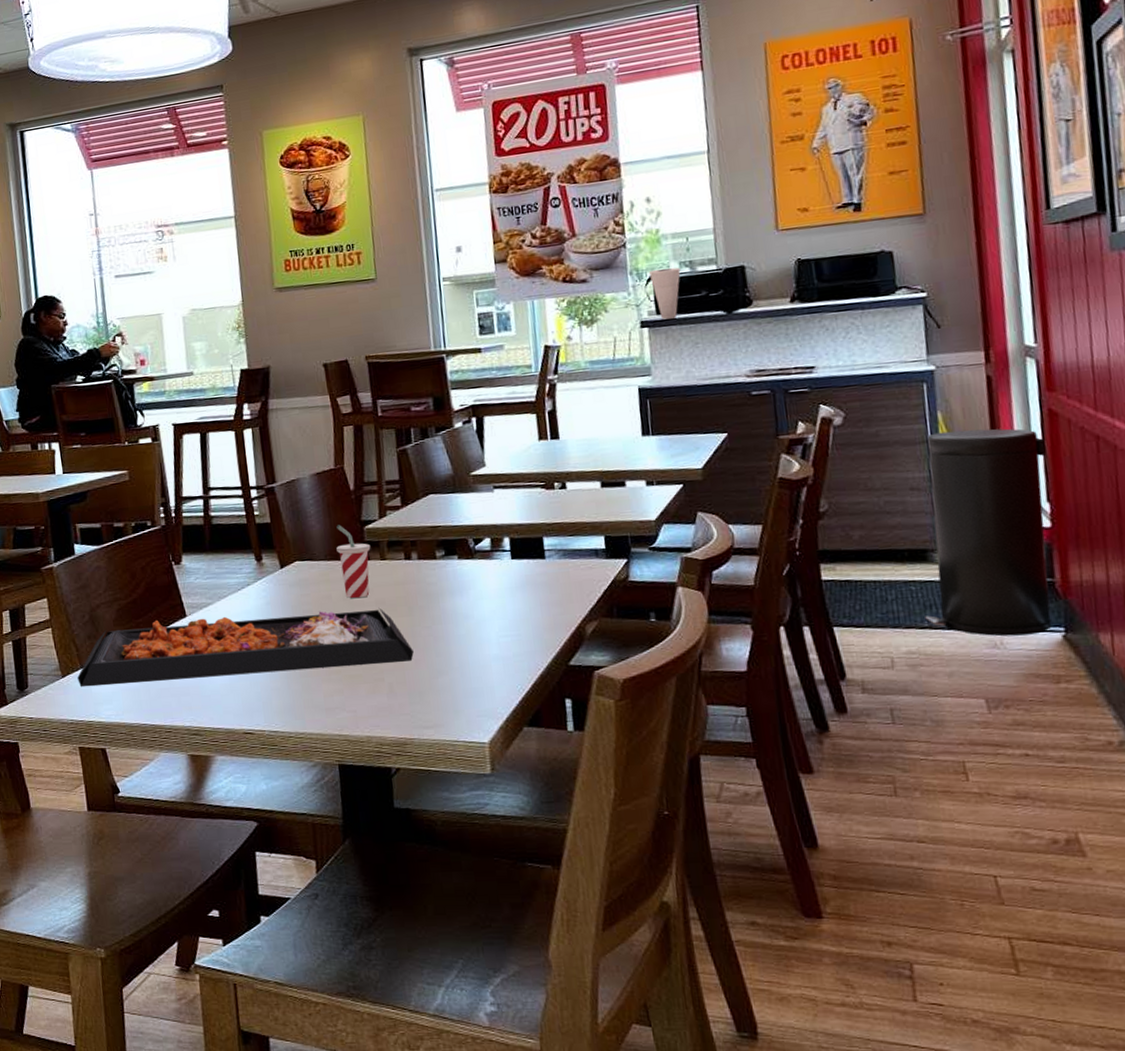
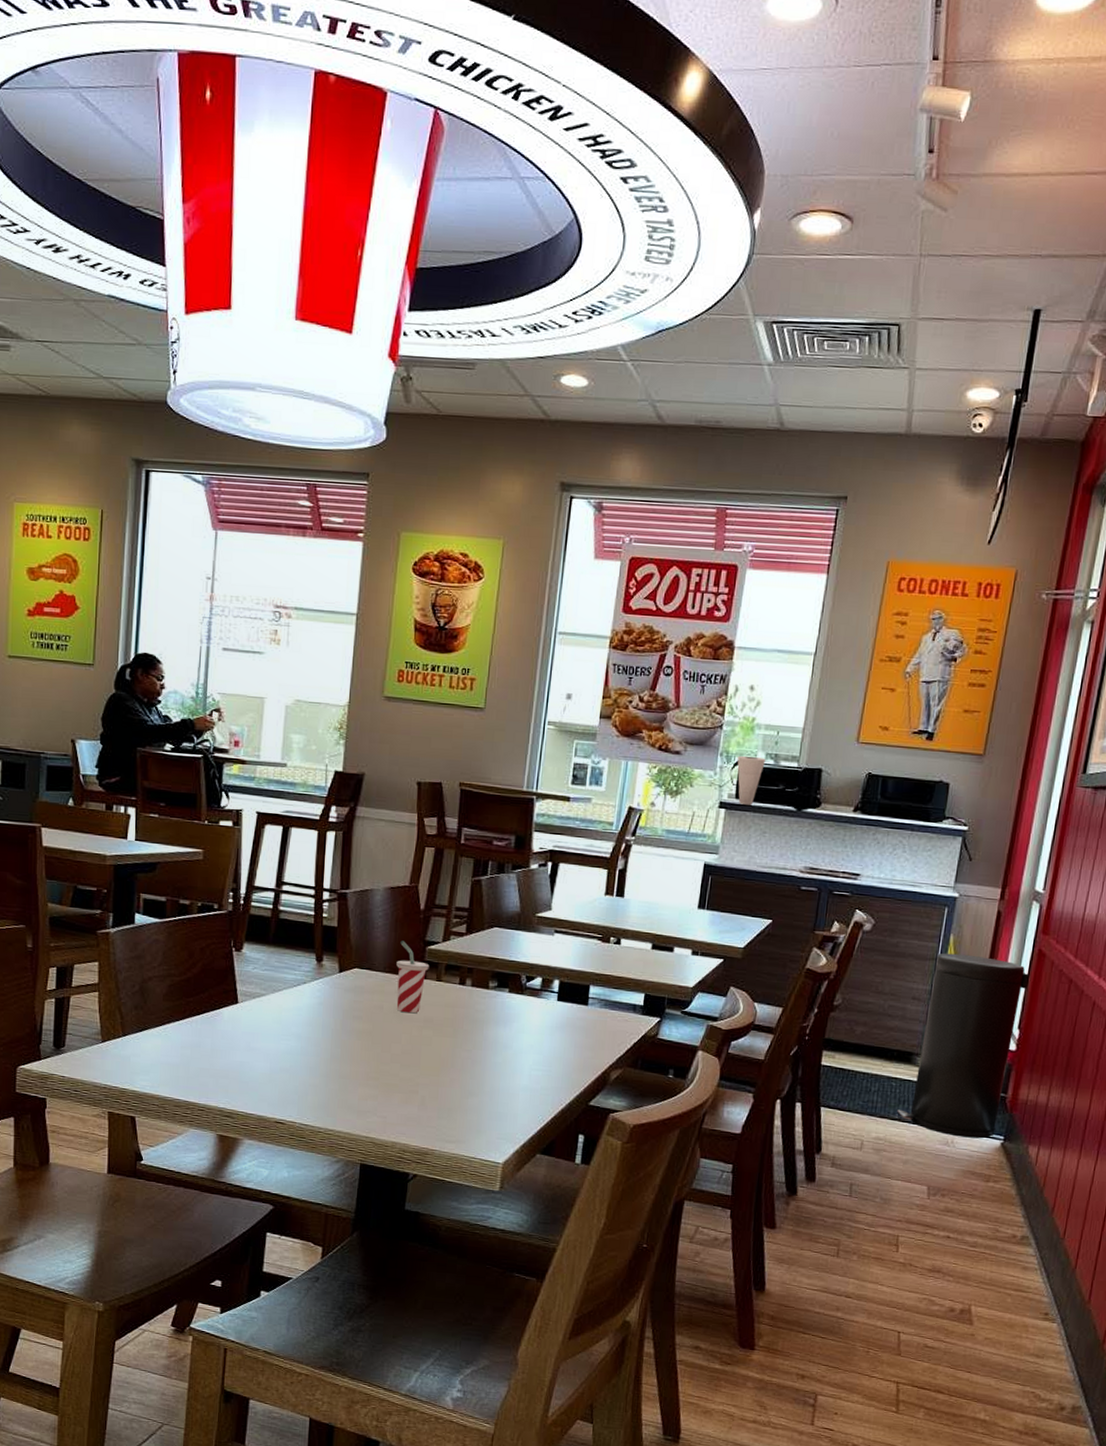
food tray: present [77,607,414,688] -> none [117,1002,450,1079]

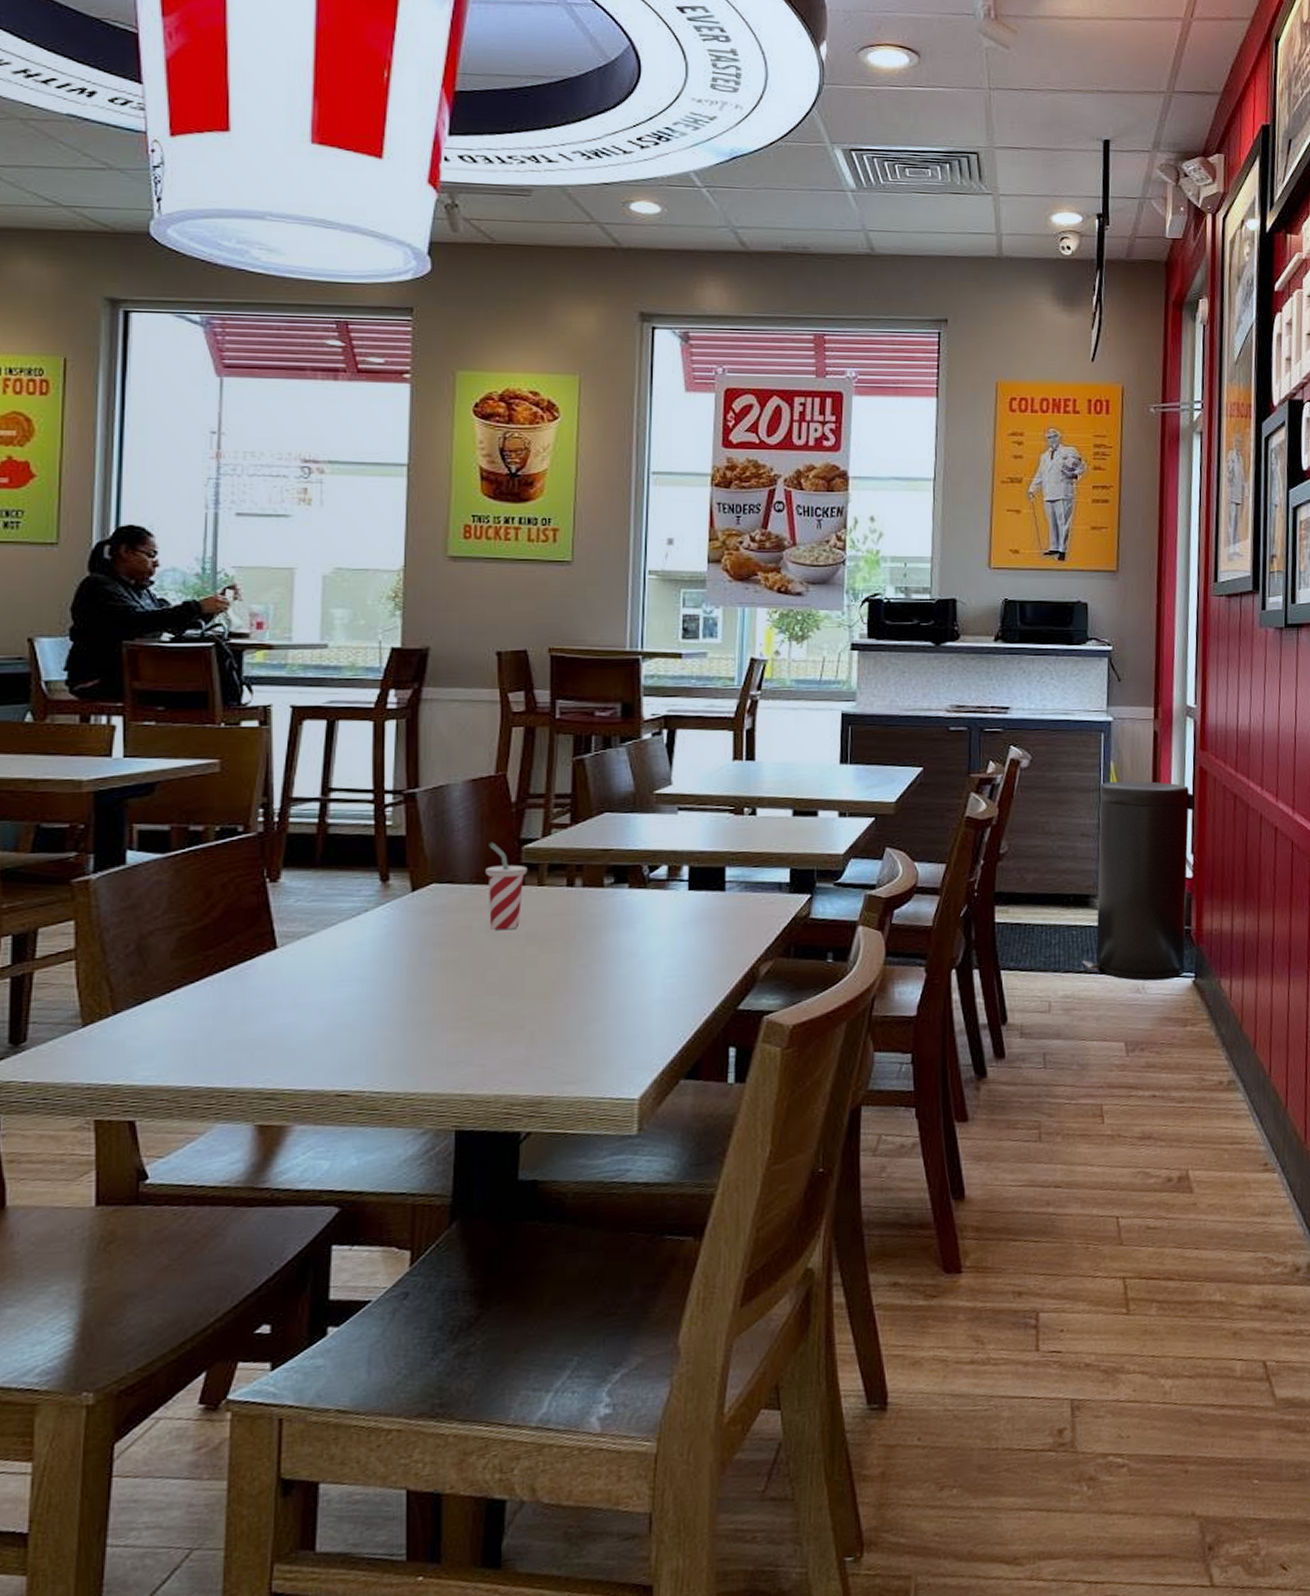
cup: present [737,755,766,805] -> none [866,591,896,644]

